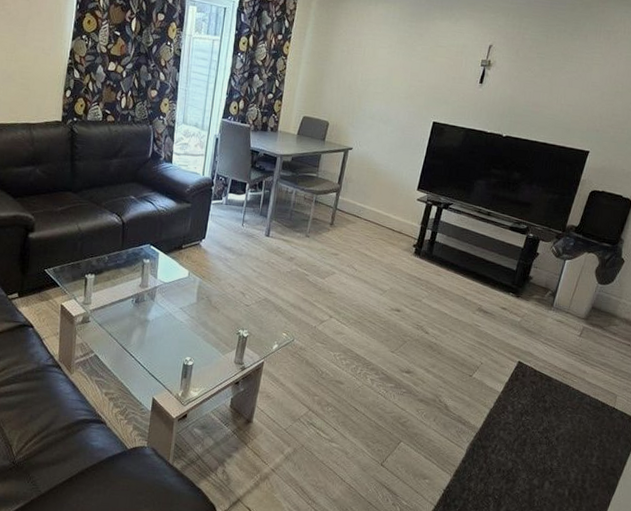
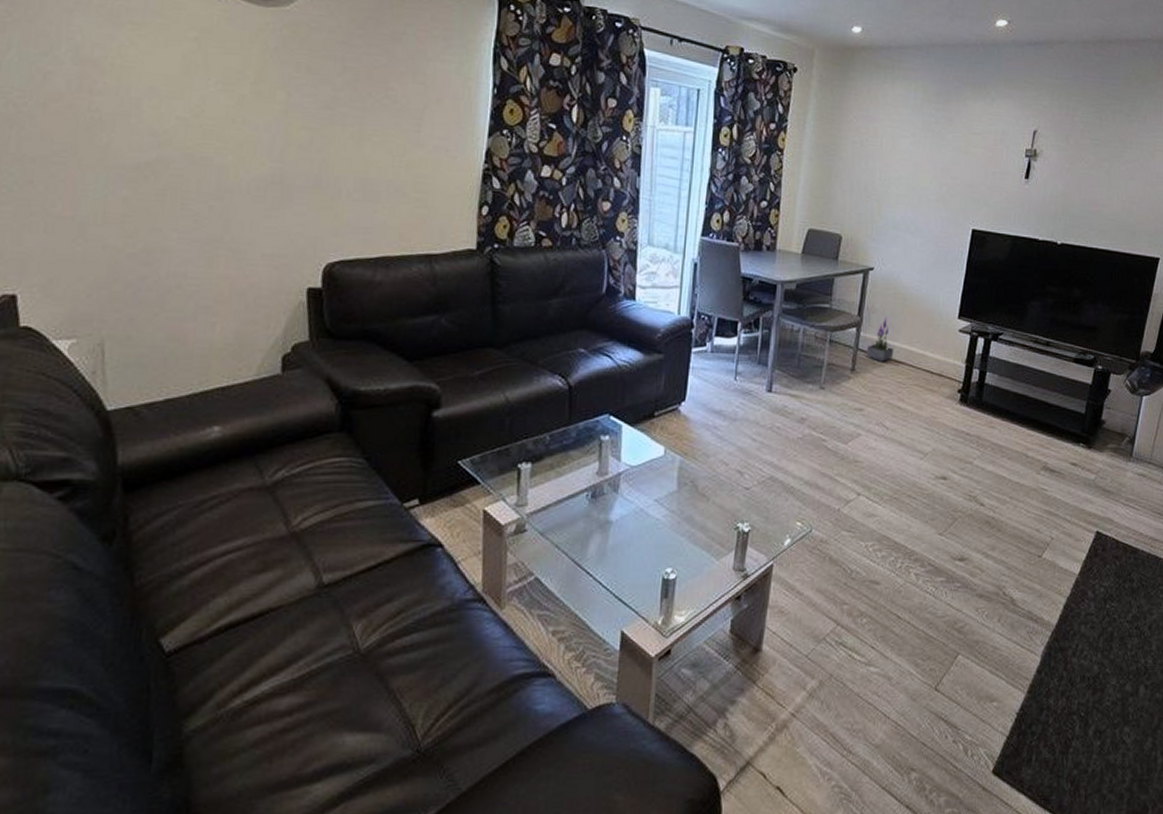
potted plant: none [342,186,365,220] -> present [866,317,894,362]

